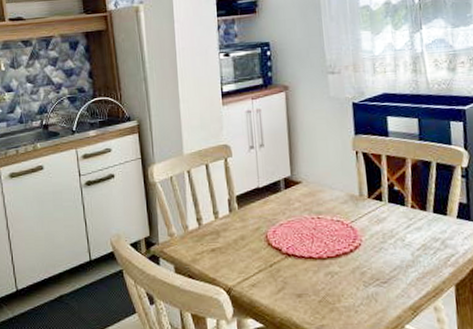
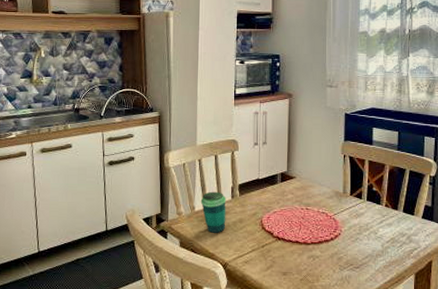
cup: none [194,206,226,254] -> present [200,191,226,233]

